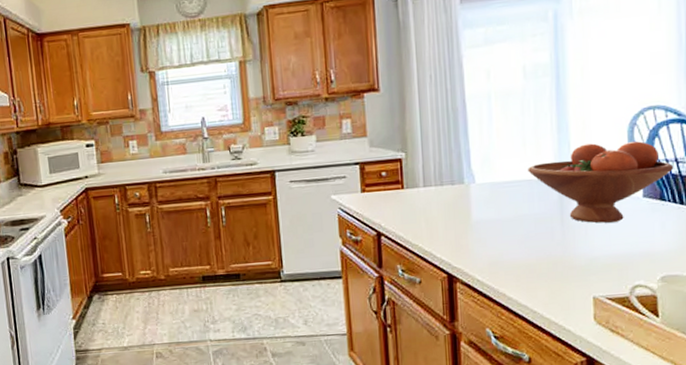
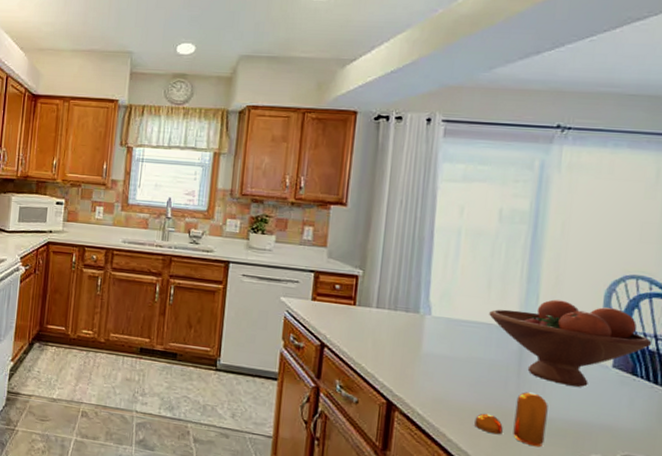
pepper shaker: none [530,236,593,287] -> present [474,392,548,448]

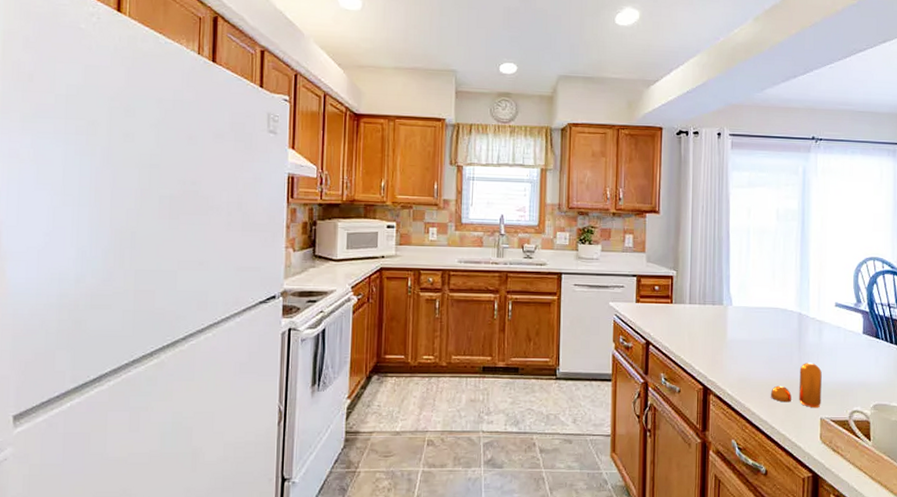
fruit bowl: present [489,299,652,387] -> none [775,282,887,353]

